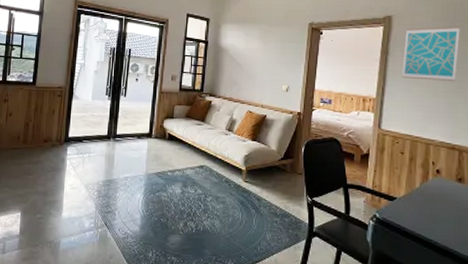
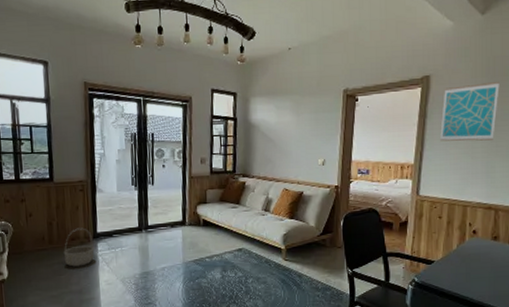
basket: none [35,131,64,168] -> present [63,228,95,267]

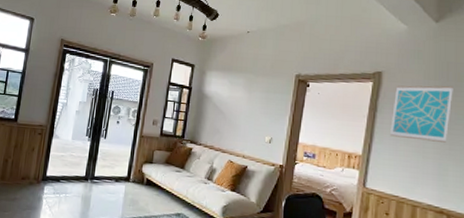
basket: present [63,228,95,267] -> none [12,168,41,206]

